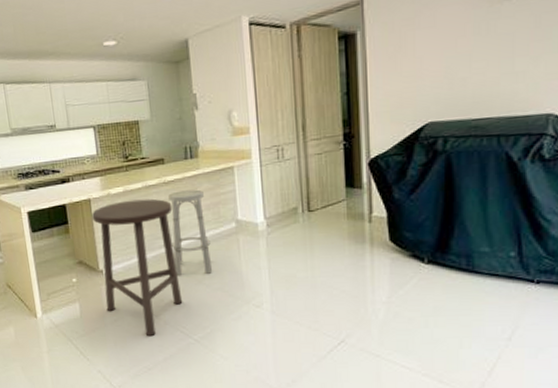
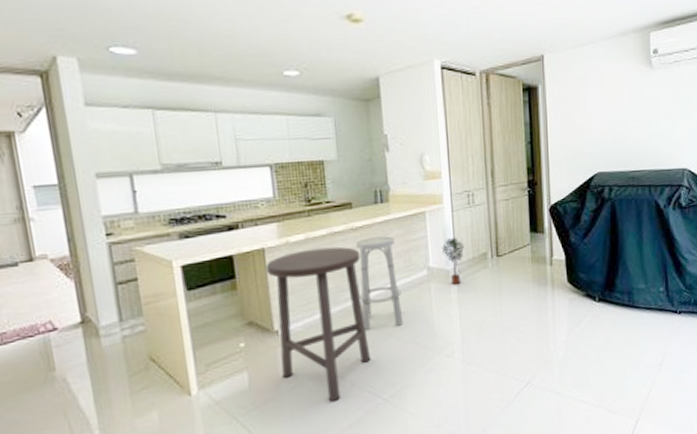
potted tree: none [249,191,274,238] -> present [441,237,465,285]

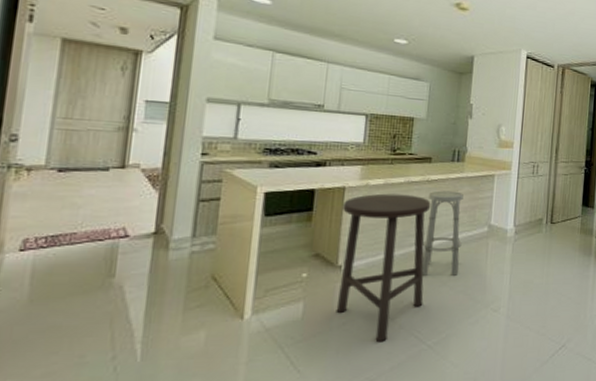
potted tree: present [441,237,465,285] -> none [503,201,525,245]

